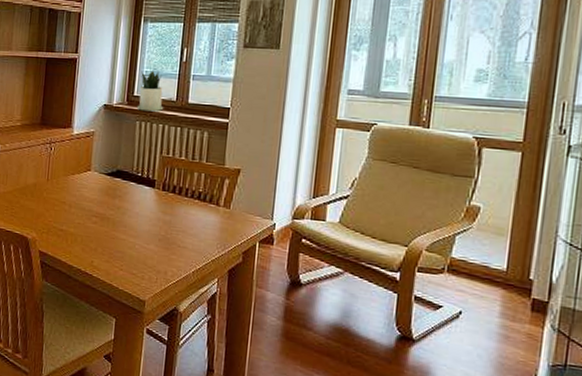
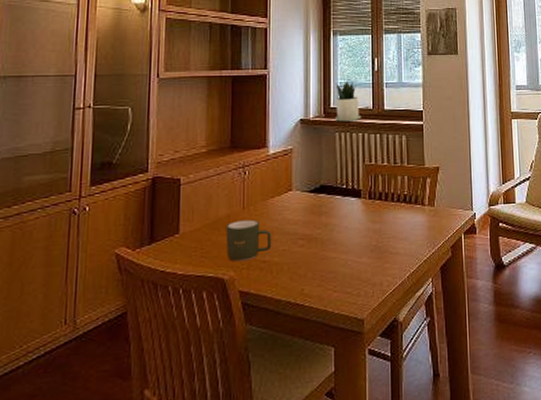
mug: none [31,190,70,227] -> present [225,219,272,262]

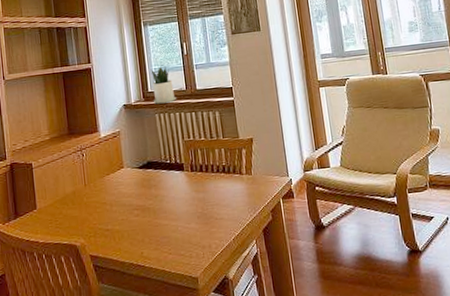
mug: present [225,219,272,262] -> none [73,194,112,231]

